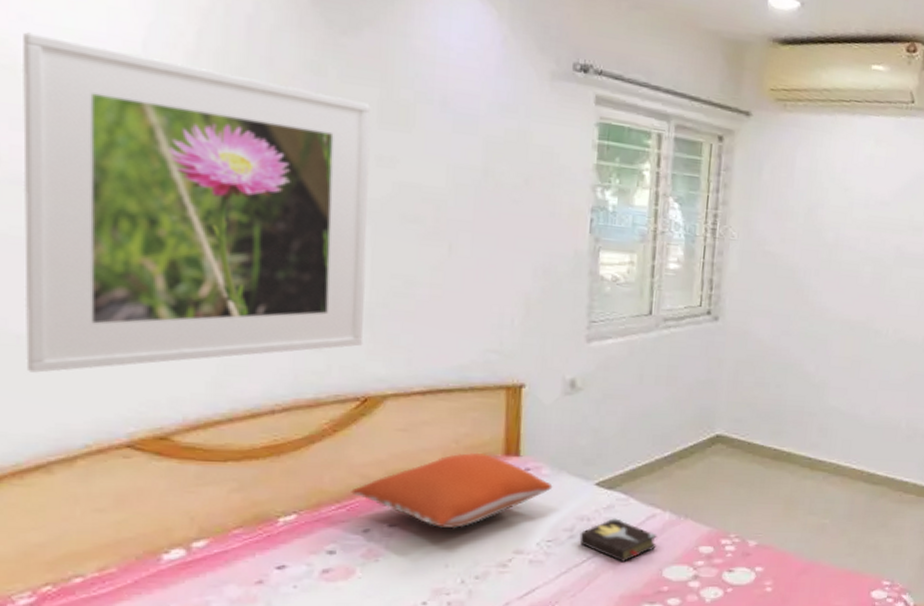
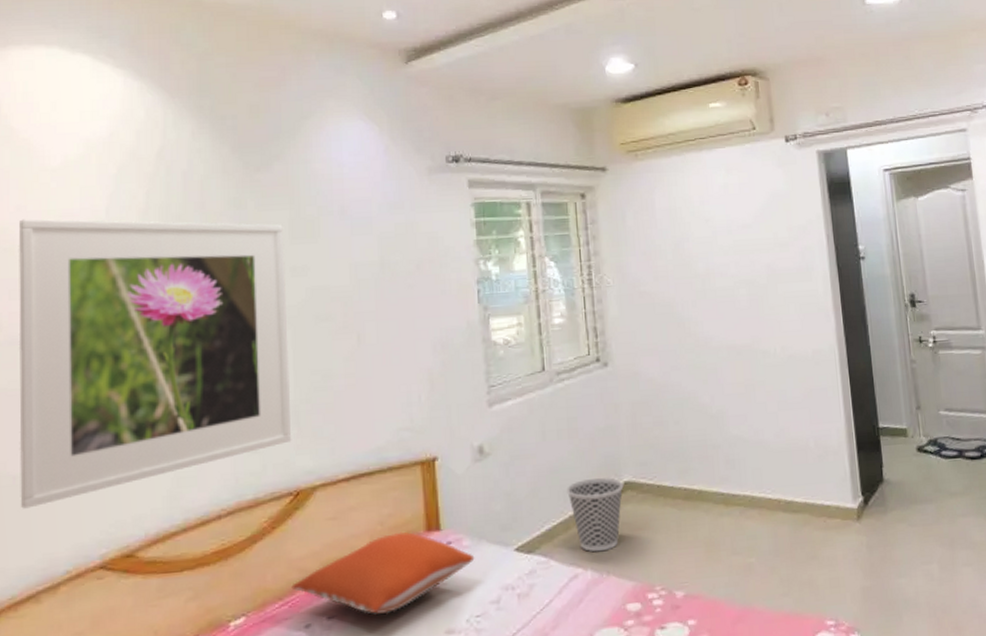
hardback book: present [579,517,657,563] -> none [506,582,583,632]
wastebasket: none [657,427,715,497] -> present [567,478,624,552]

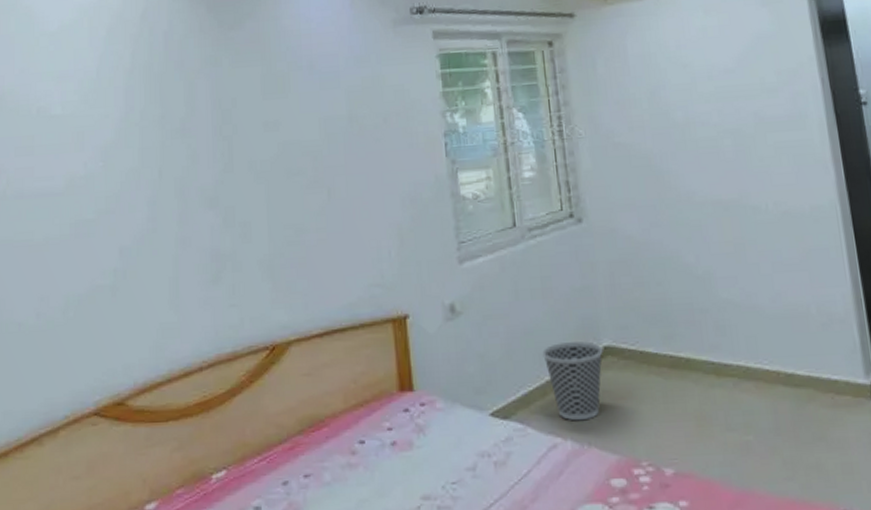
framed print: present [18,219,292,509] -> none [23,80,267,355]
pillow: present [291,531,475,615] -> none [269,390,449,476]

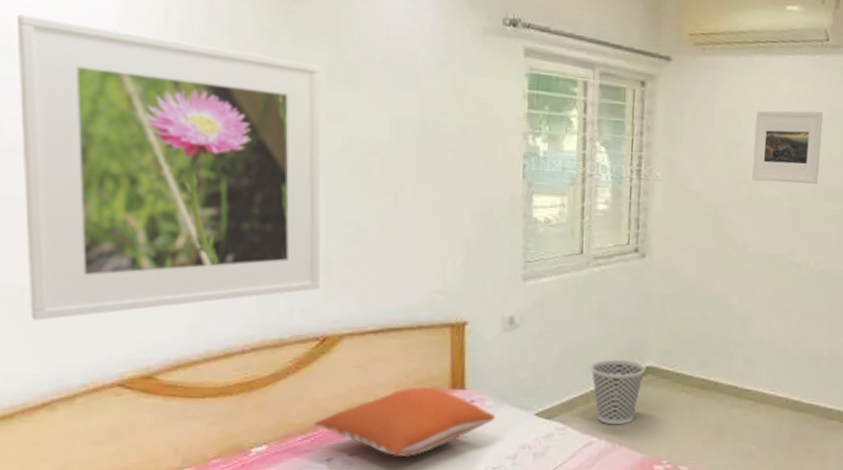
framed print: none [23,80,267,355] -> present [17,14,321,321]
pillow: none [269,390,449,476] -> present [314,386,496,458]
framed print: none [673,39,757,122] -> present [752,110,823,184]

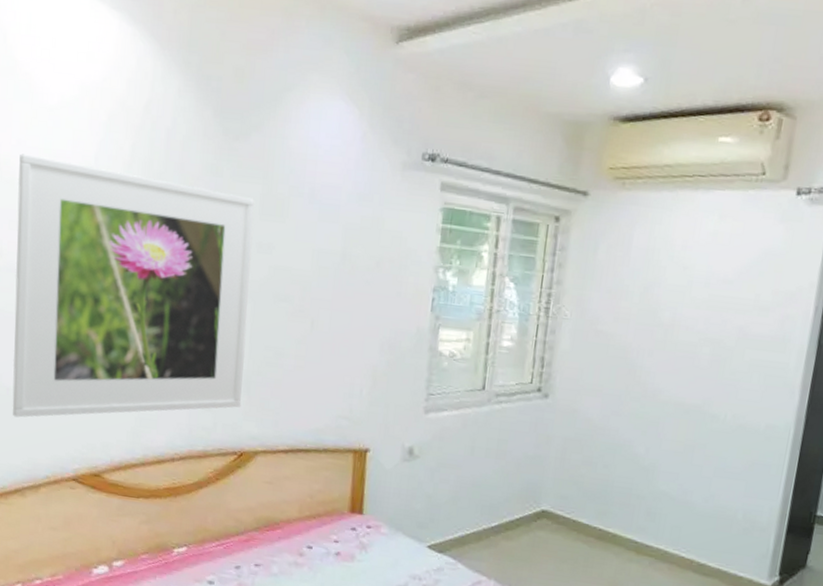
pillow: present [314,386,496,458] -> none [227,507,390,574]
wastebasket: present [591,360,646,425] -> none [485,499,541,567]
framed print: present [752,110,823,184] -> none [668,249,753,330]

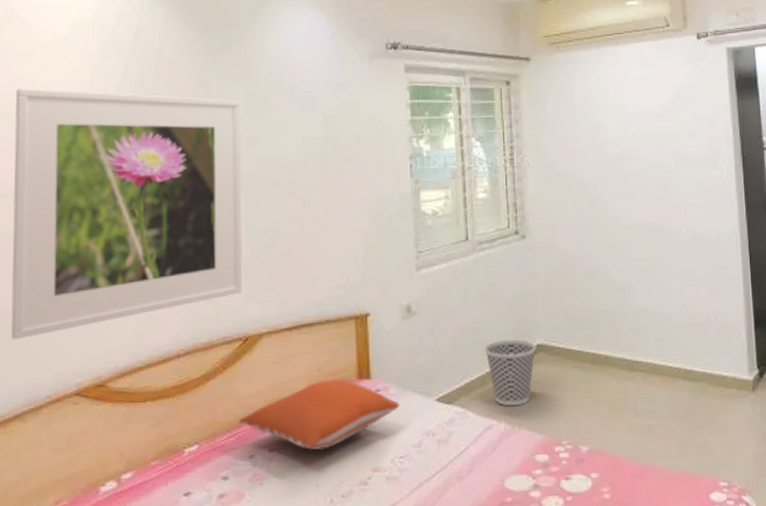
pillow: none [227,507,390,574] -> present [238,378,400,451]
wastebasket: none [485,499,541,567] -> present [484,340,536,406]

